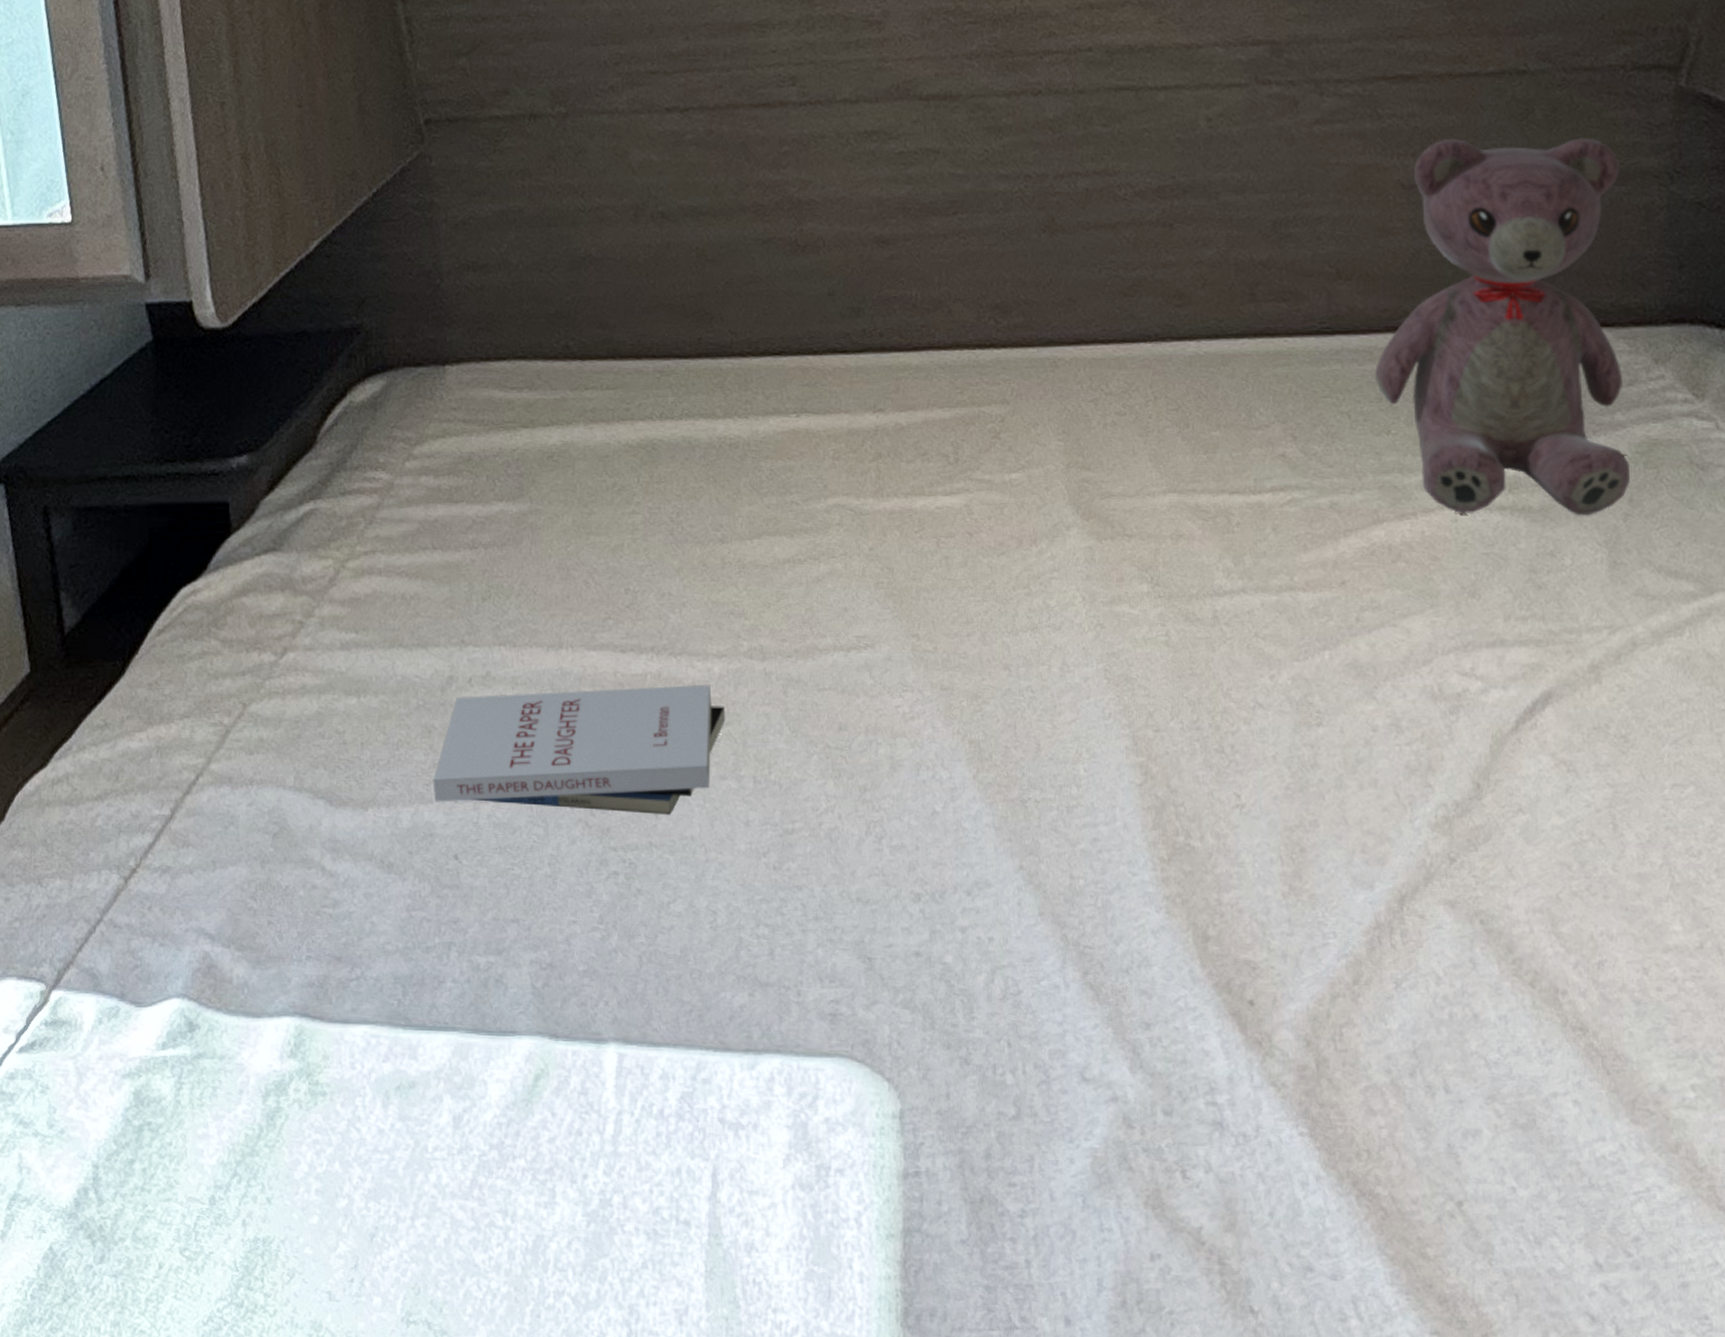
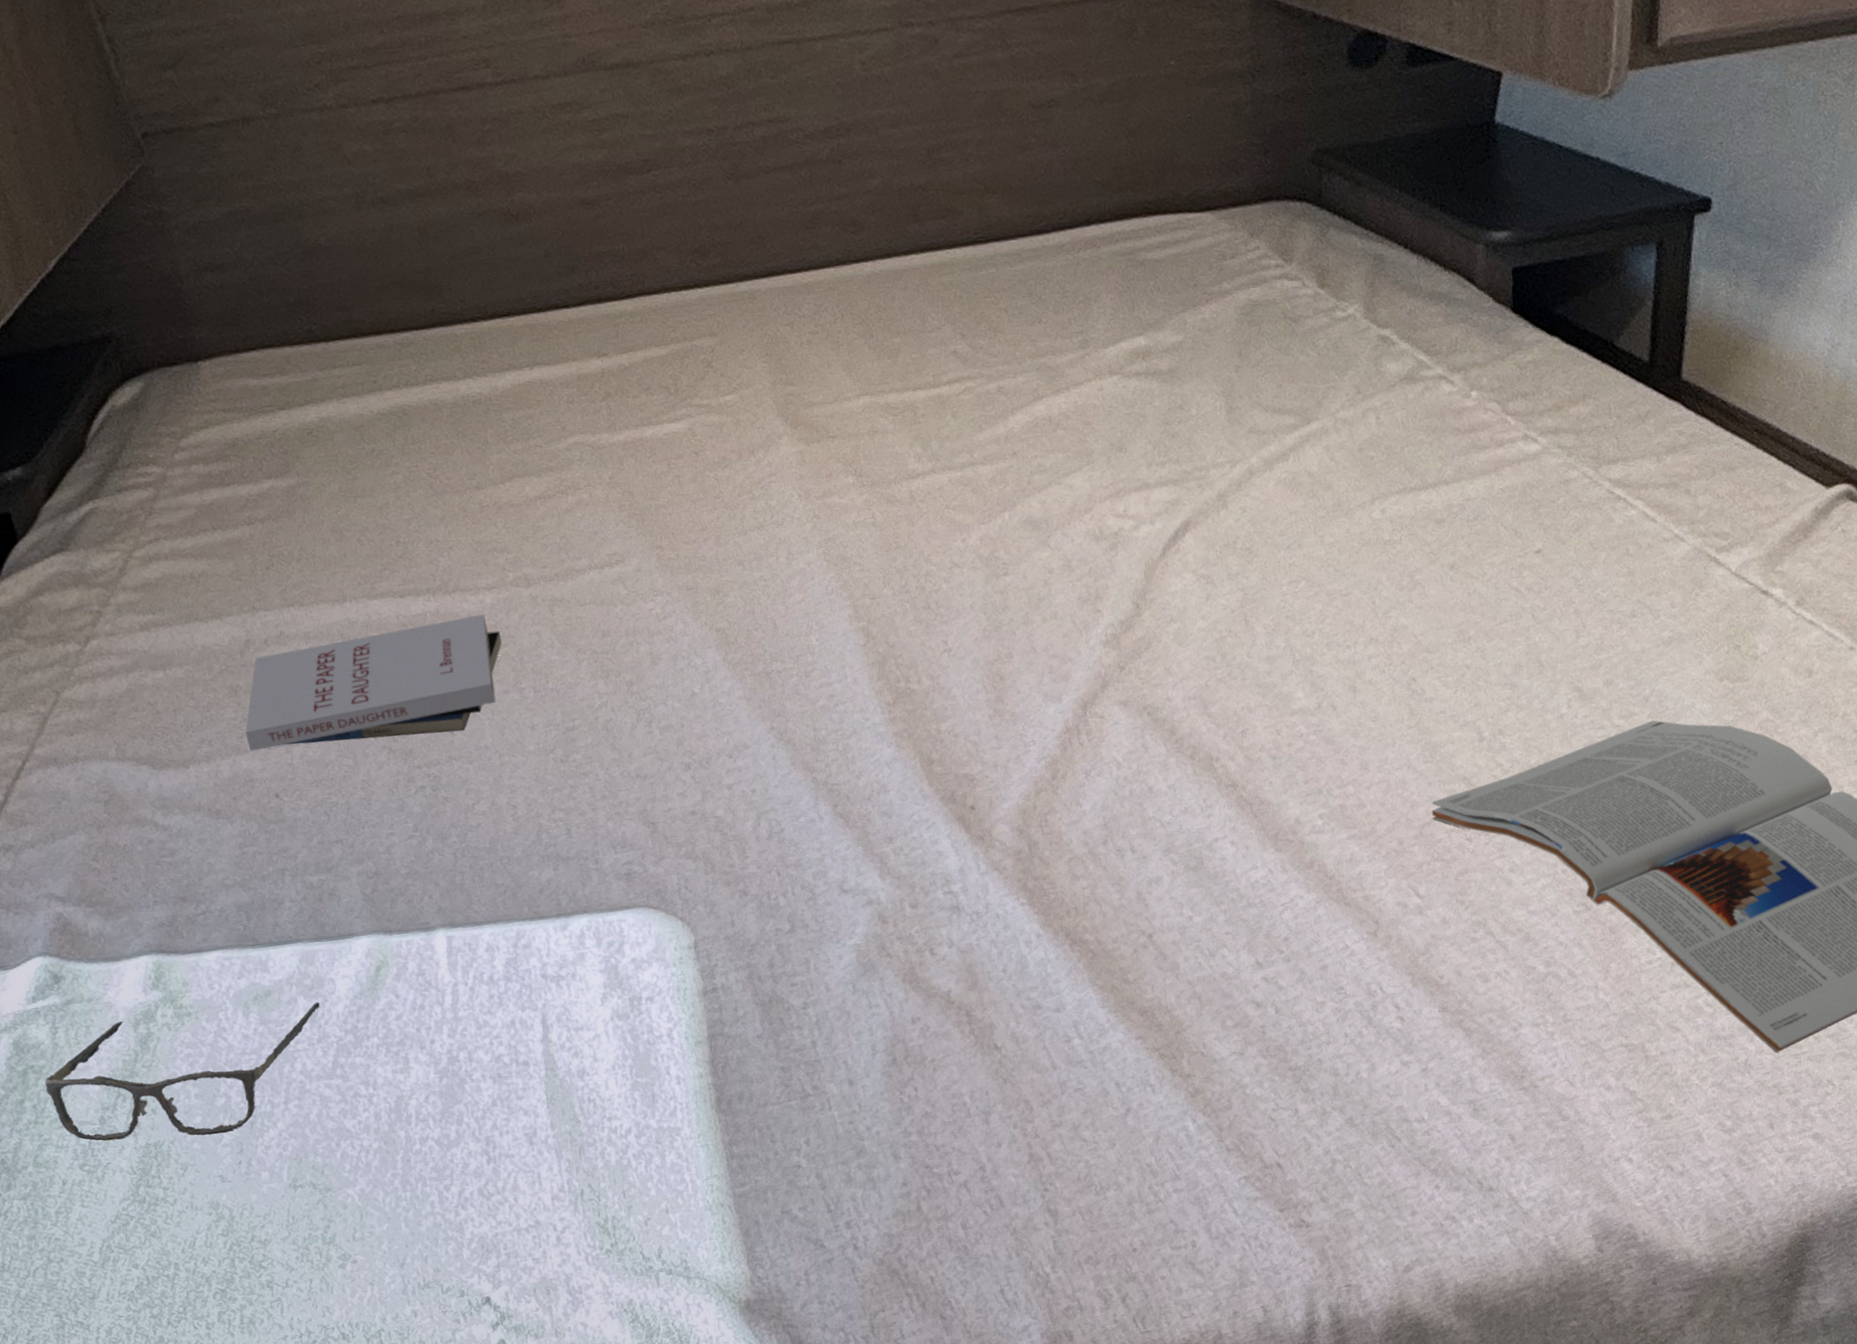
spectacles: none [159,1088,467,1242] -> present [45,1002,320,1141]
teddy bear: present [1374,138,1630,516] -> none [1024,48,1238,383]

